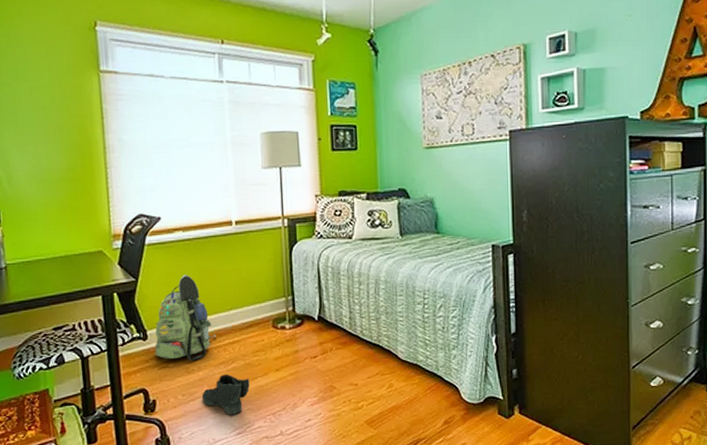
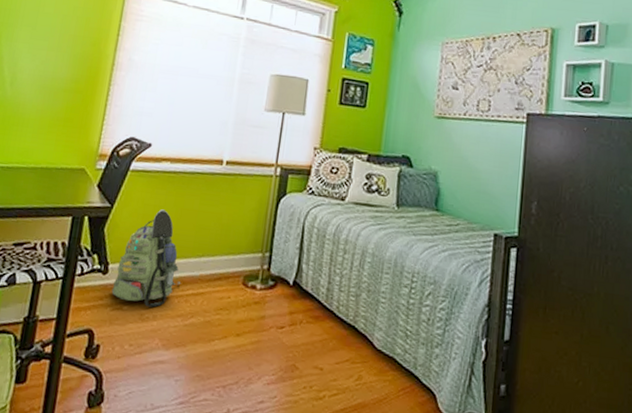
sneaker: present [201,374,250,415] -> none [149,328,206,380]

